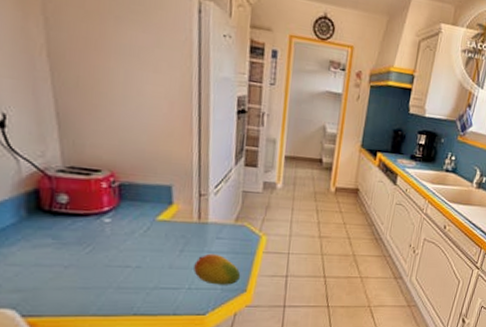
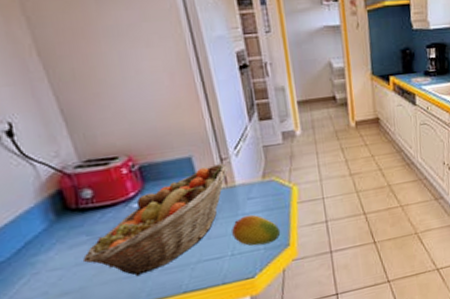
fruit basket: none [42,197,204,290] -> present [82,162,228,277]

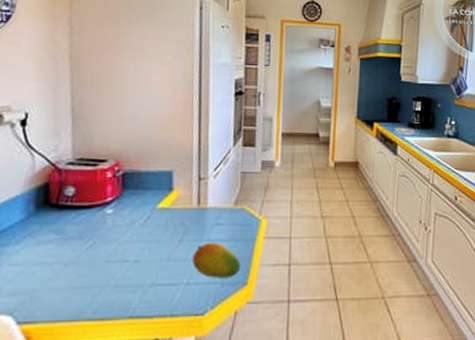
fruit basket: present [82,162,228,277] -> none [44,182,203,289]

